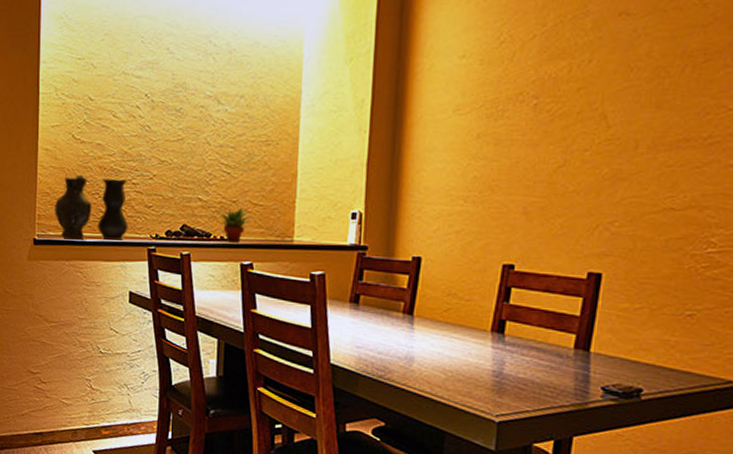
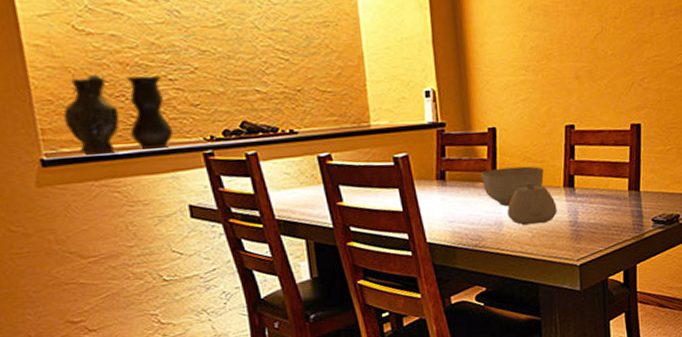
succulent plant: present [216,207,253,244] -> none [279,96,323,137]
bowl: none [397,300,470,342] -> present [481,166,544,207]
teapot: none [420,319,480,368] -> present [506,181,557,226]

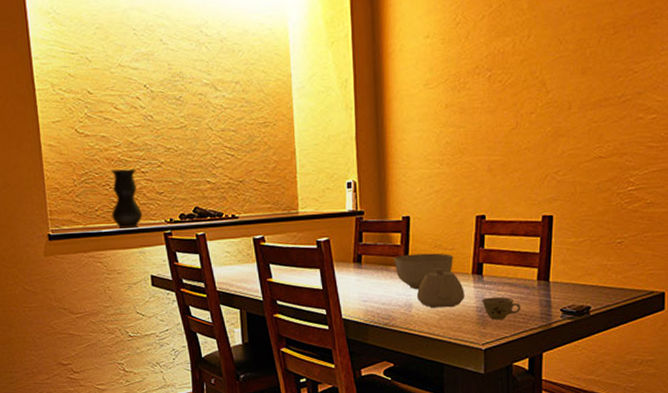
decorative vase: present [63,74,120,154] -> none [66,167,105,231]
teacup: none [575,209,614,234] -> present [482,296,521,320]

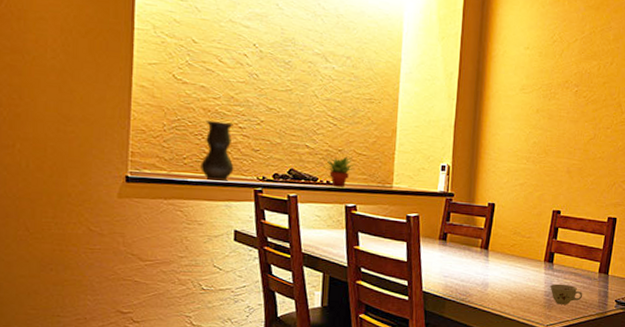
succulent plant: none [224,186,260,221] -> present [322,155,357,188]
bowl: present [394,253,453,290] -> none [476,237,529,271]
teapot: present [416,267,465,309] -> none [493,252,536,290]

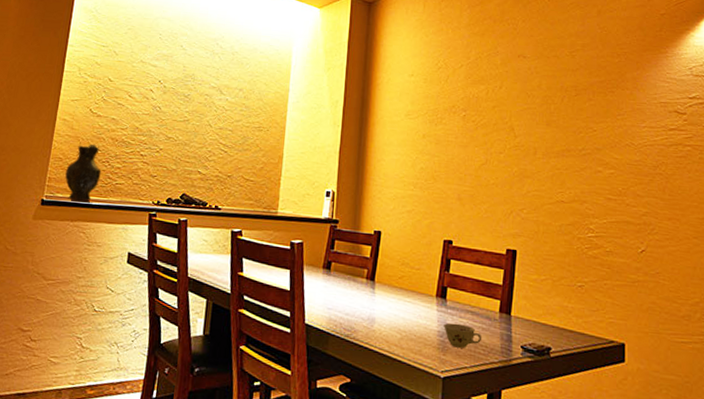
decorative vase: none [151,114,195,178] -> present [65,144,102,202]
vase: present [200,121,235,181] -> none [104,149,137,205]
succulent plant: present [322,155,357,188] -> none [212,181,245,213]

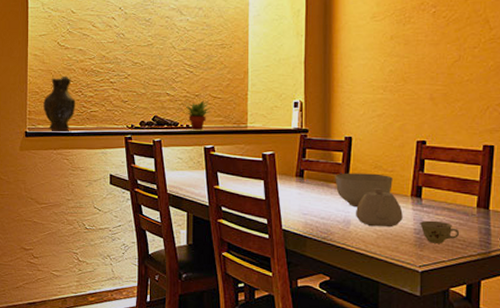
succulent plant: none [212,181,245,213] -> present [182,100,213,131]
bowl: none [362,267,419,305] -> present [335,173,393,208]
teapot: none [380,285,428,329] -> present [355,187,403,228]

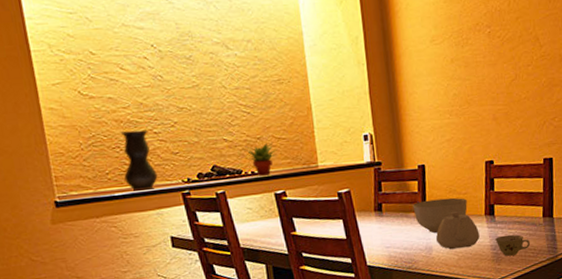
decorative vase: present [43,75,76,130] -> none [72,130,116,196]
vase: none [81,79,108,131] -> present [120,130,158,191]

